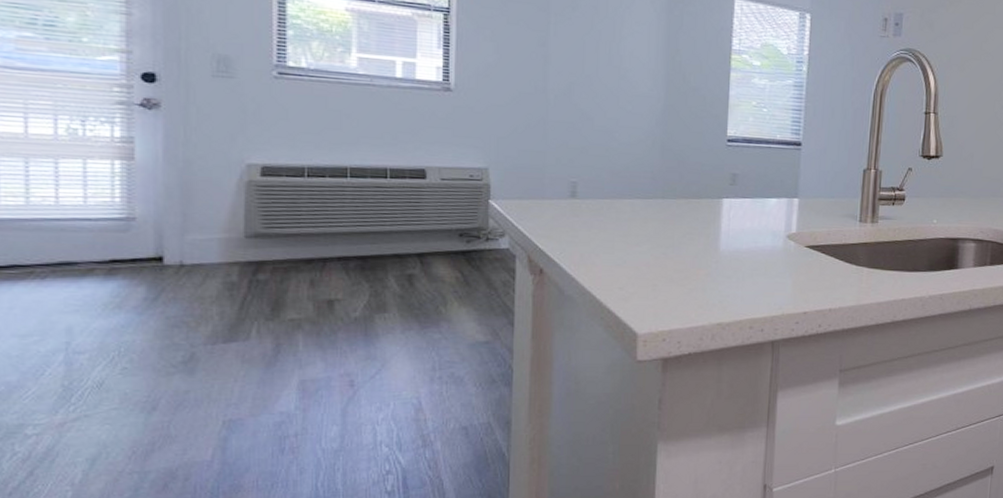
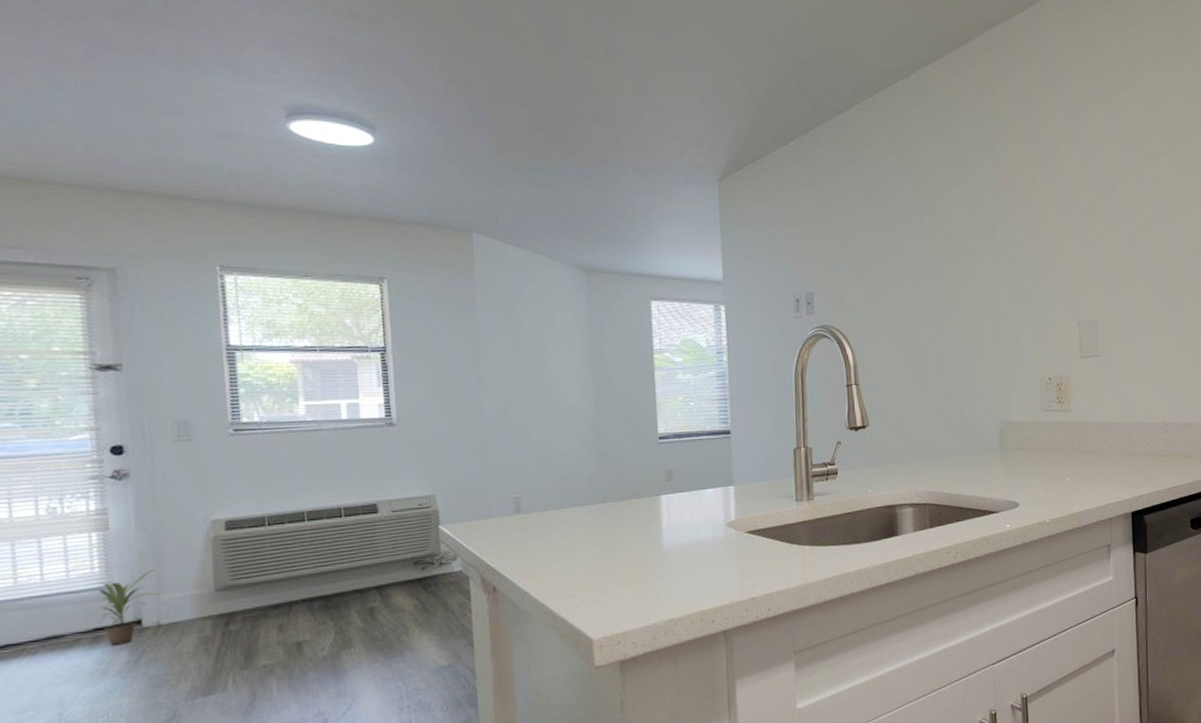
potted plant: none [116,206,186,280] -> present [99,568,161,645]

